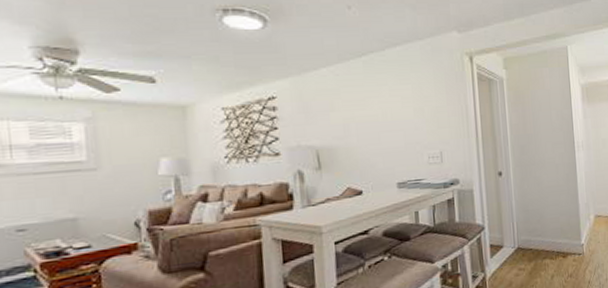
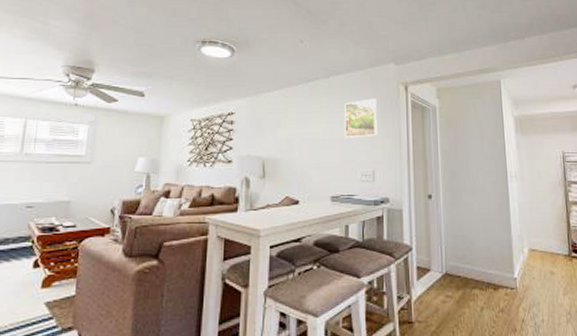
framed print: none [405,72,443,118] -> present [344,98,378,138]

